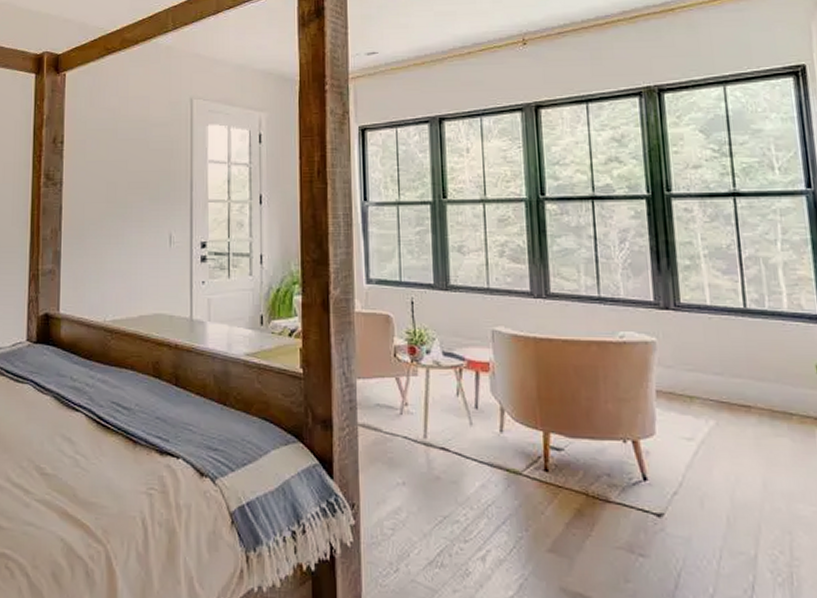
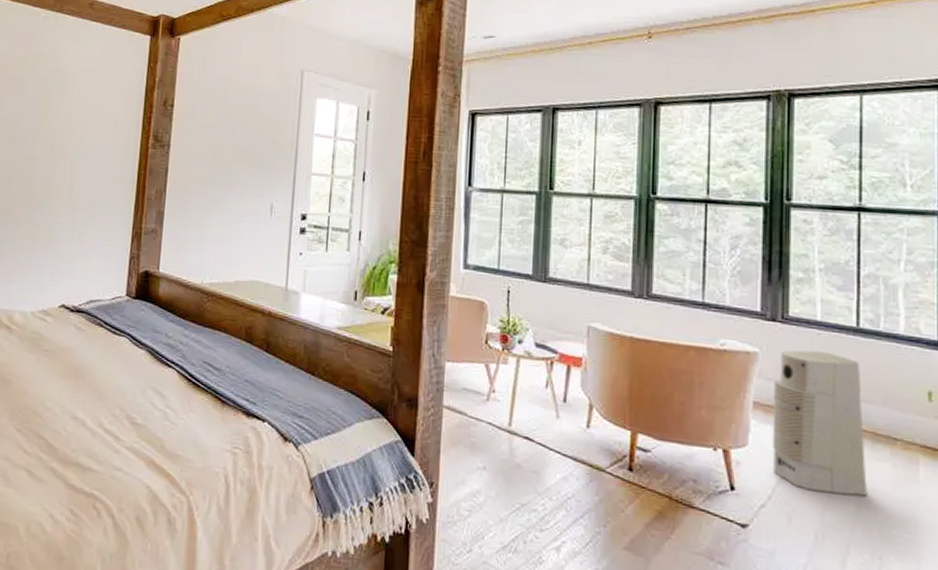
air purifier: none [673,334,771,474] -> present [772,350,867,496]

